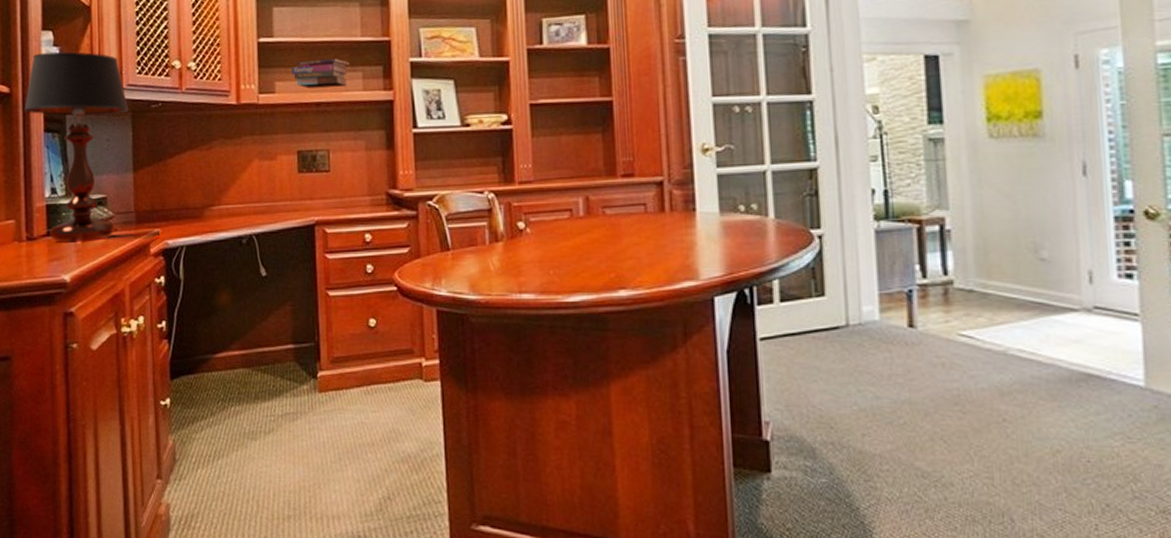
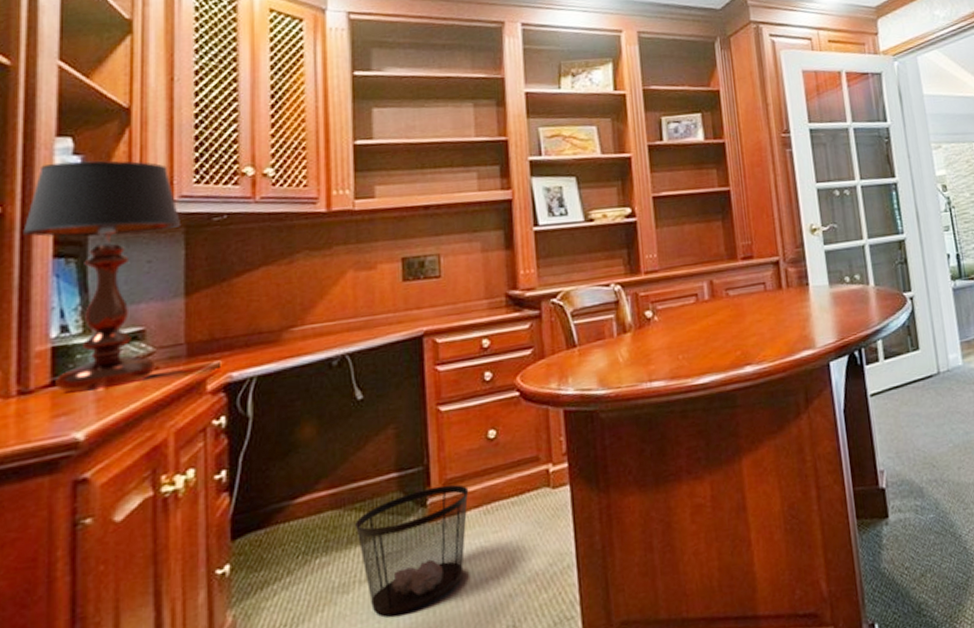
waste bin: none [261,362,352,466] -> present [355,484,469,616]
books: present [292,58,350,89] -> none [395,159,463,192]

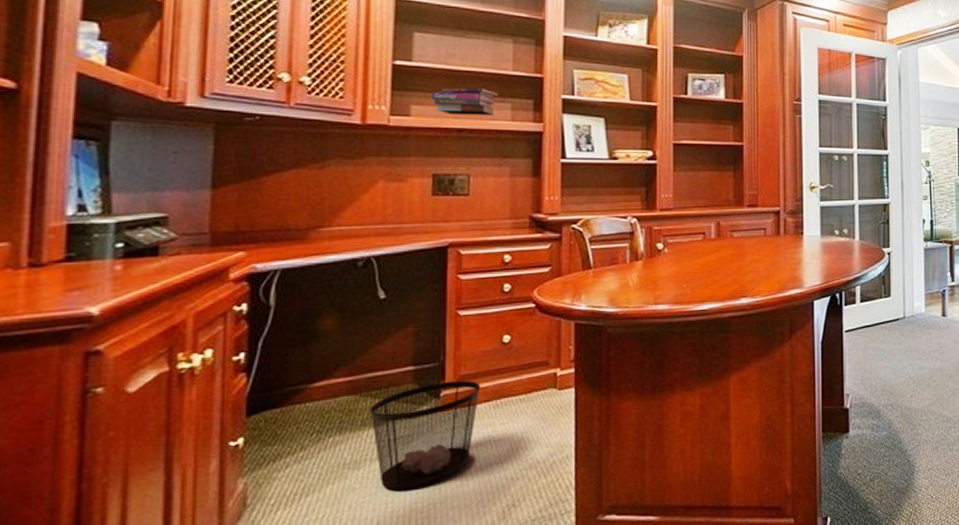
table lamp: present [21,160,182,392] -> none [38,46,212,268]
books: none [395,159,463,192] -> present [432,88,499,116]

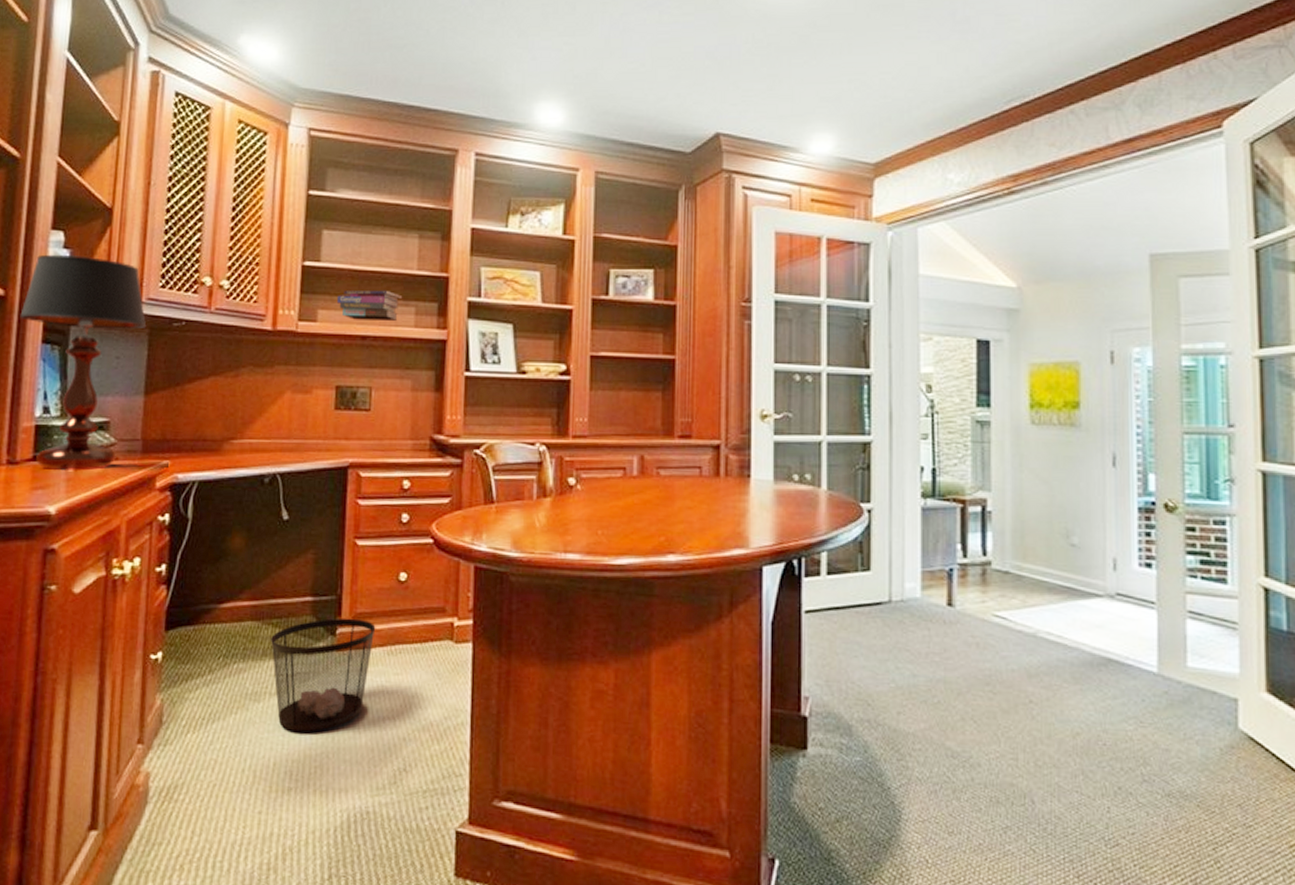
table lamp: none [38,46,212,268] -> present [19,254,147,469]

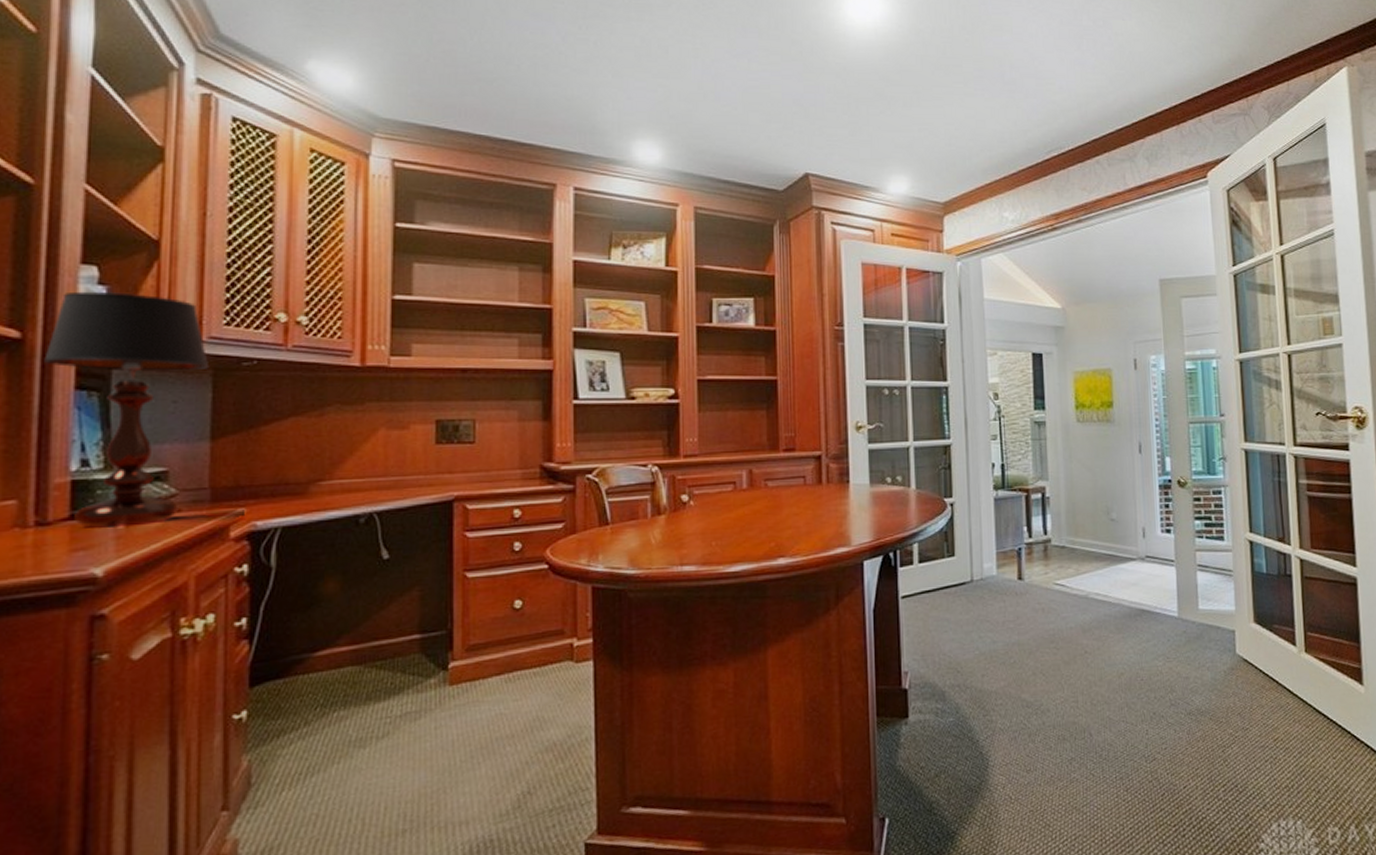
waste bin: present [271,618,376,732] -> none [375,650,491,772]
books: present [337,290,403,322] -> none [434,322,505,354]

